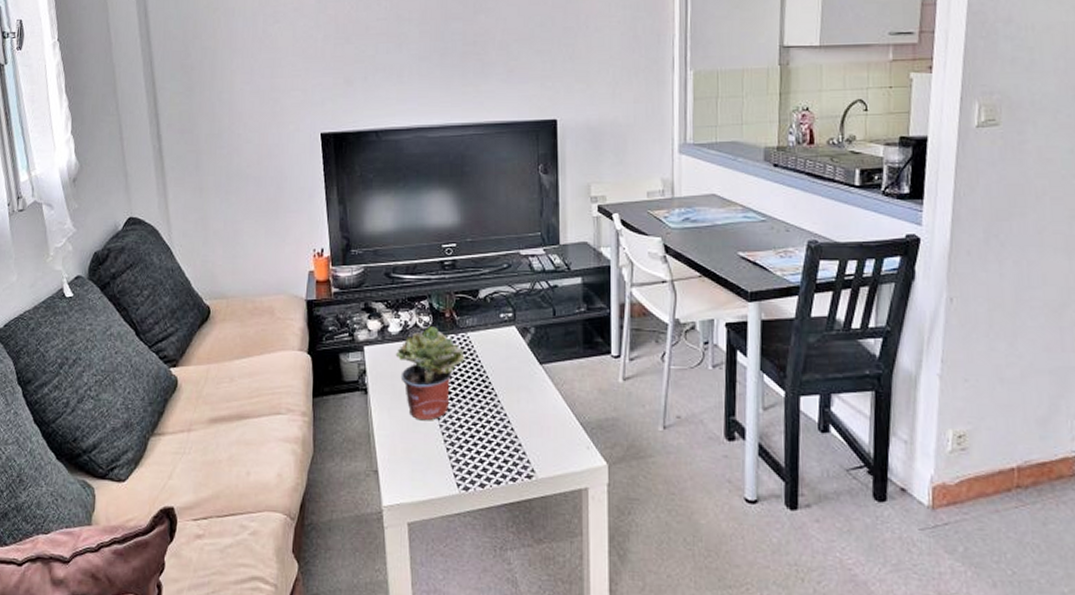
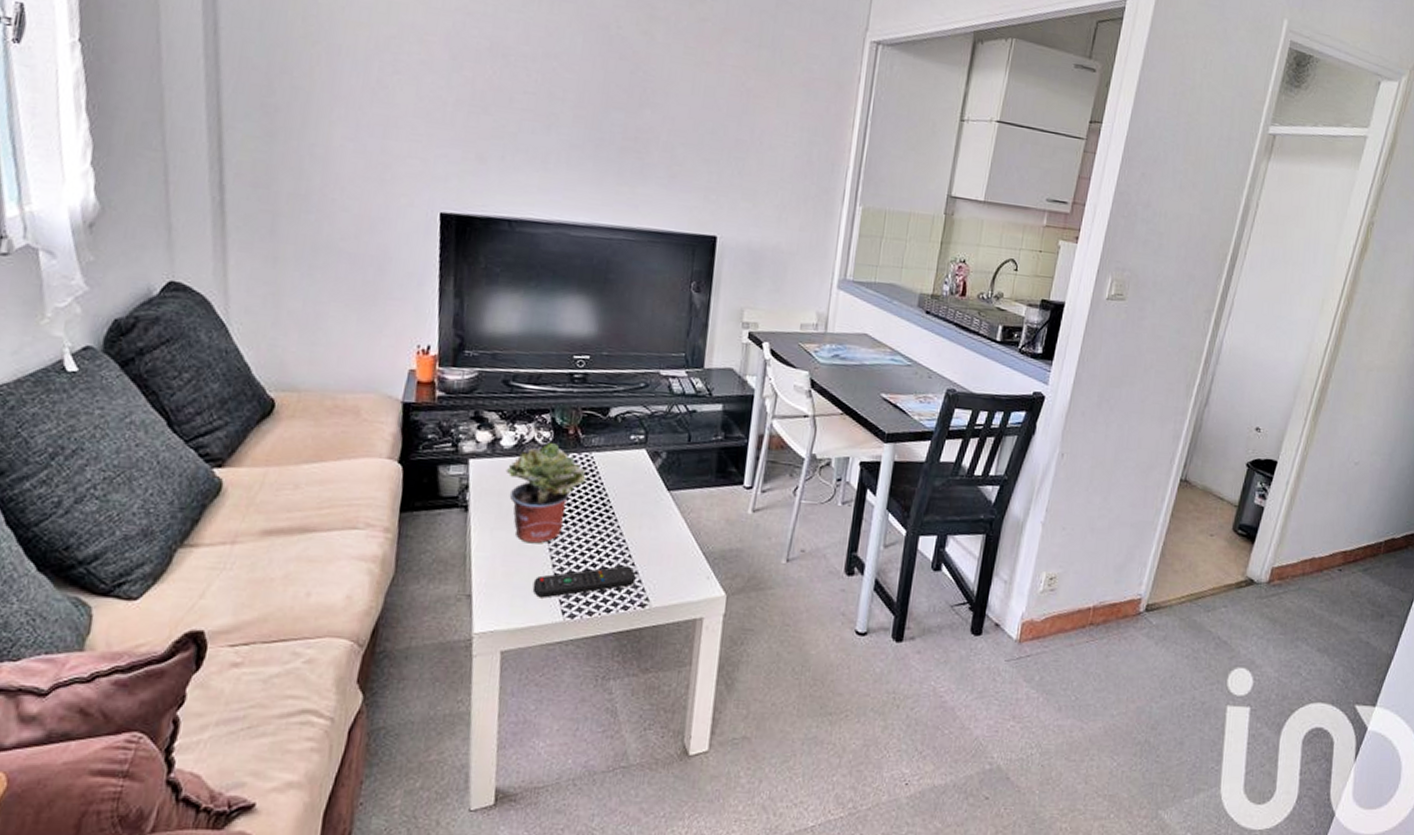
remote control: none [429,438,520,472] -> present [532,565,636,598]

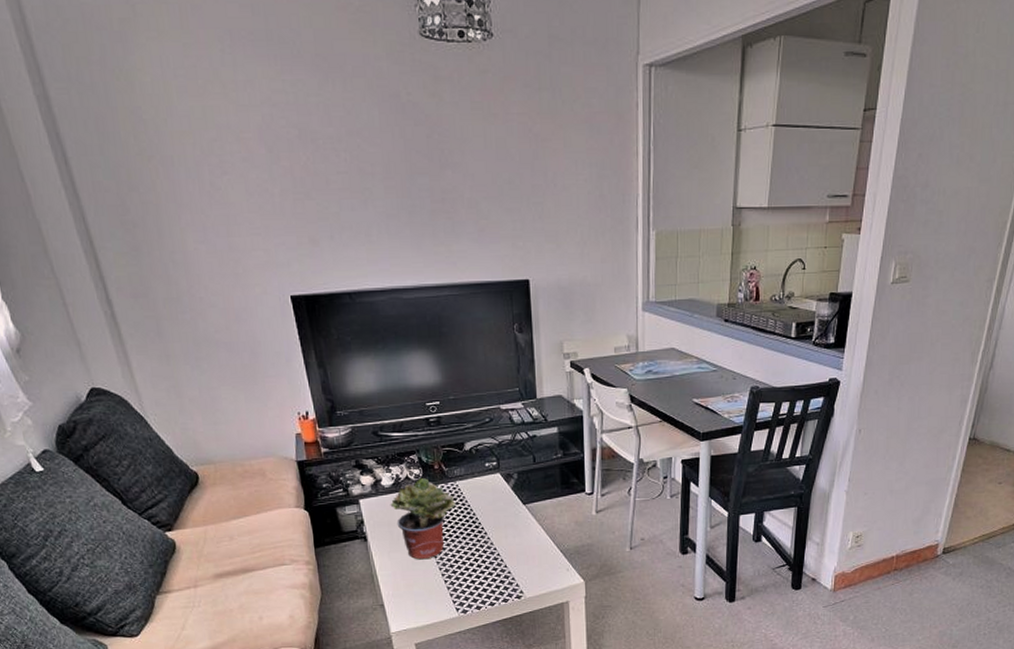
remote control: present [532,565,636,598] -> none [429,568,510,601]

